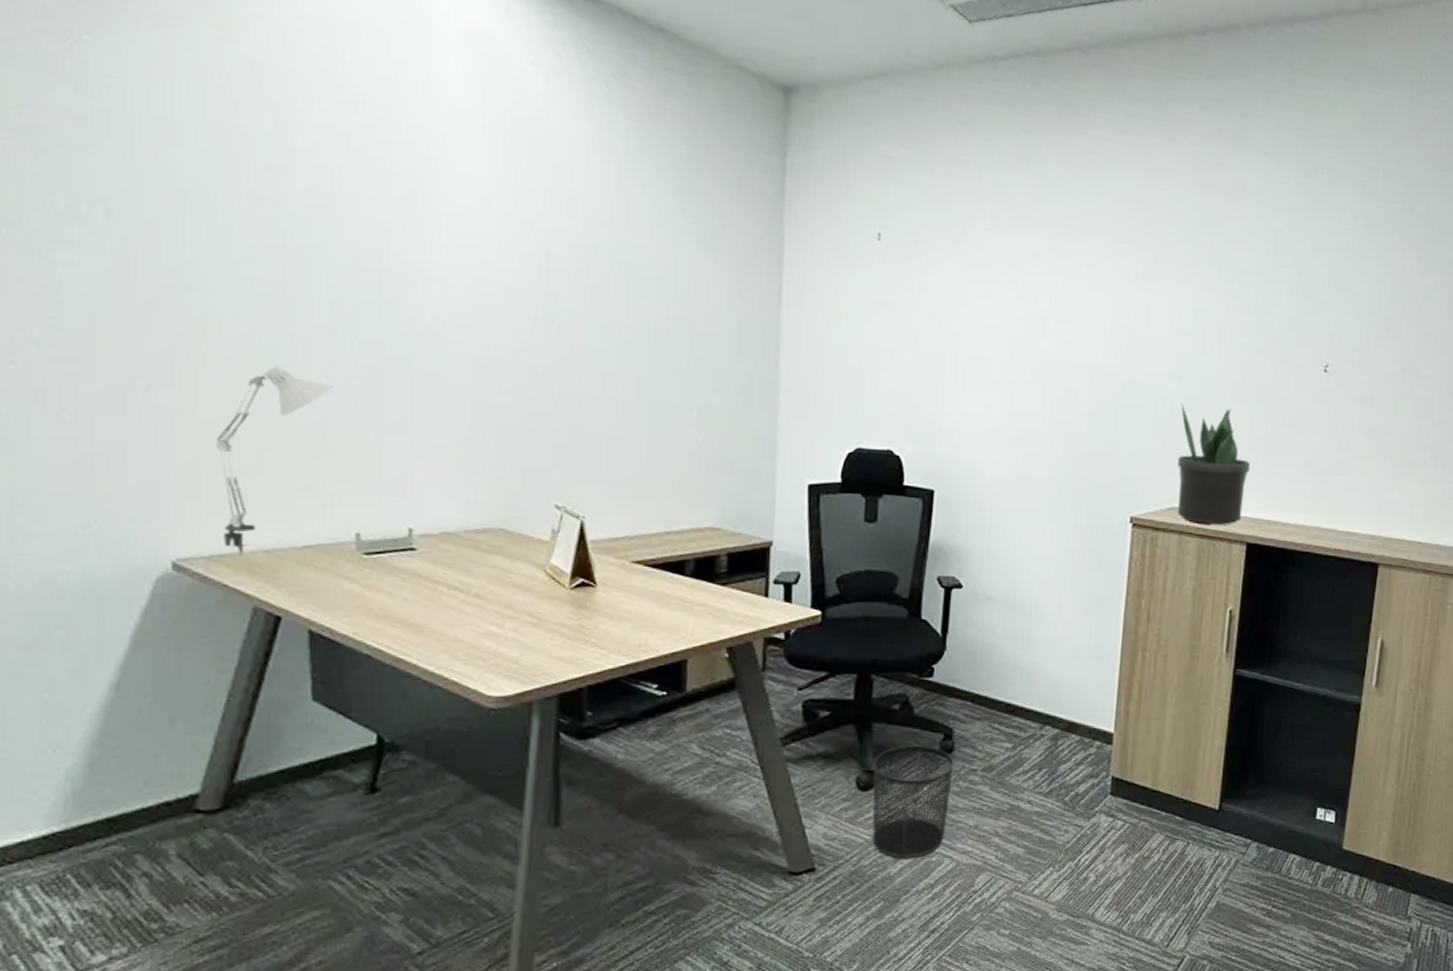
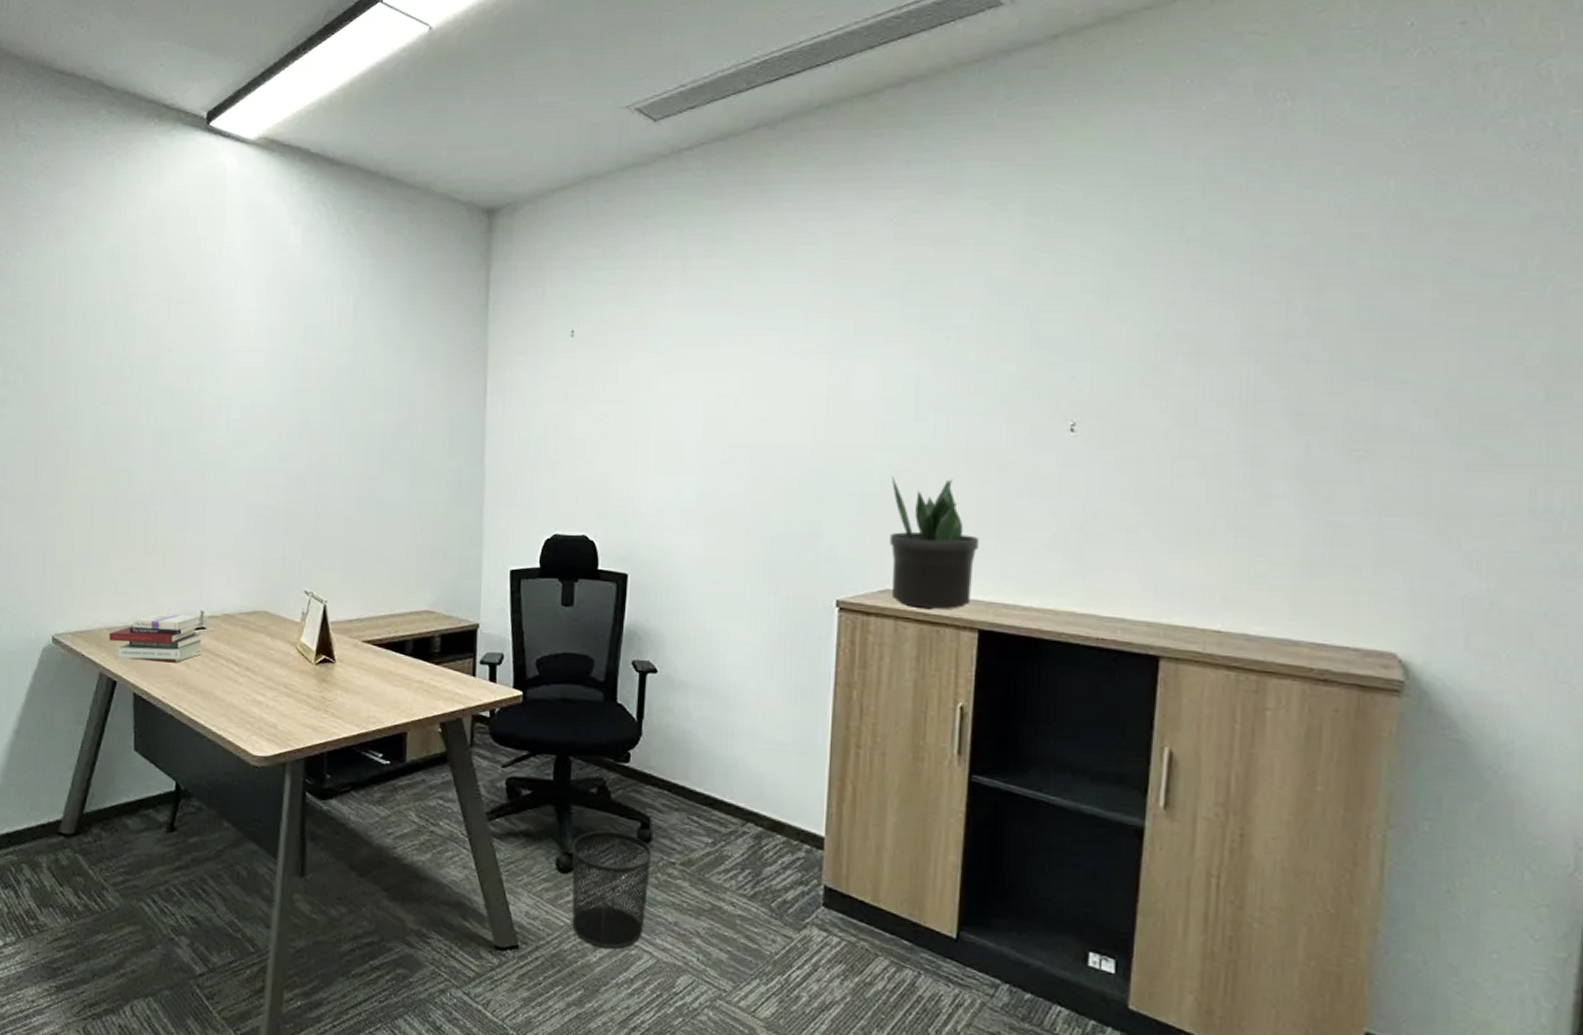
desk lamp: present [215,366,334,556] -> none [80,483,155,632]
books: none [266,531,412,592] -> present [108,613,203,663]

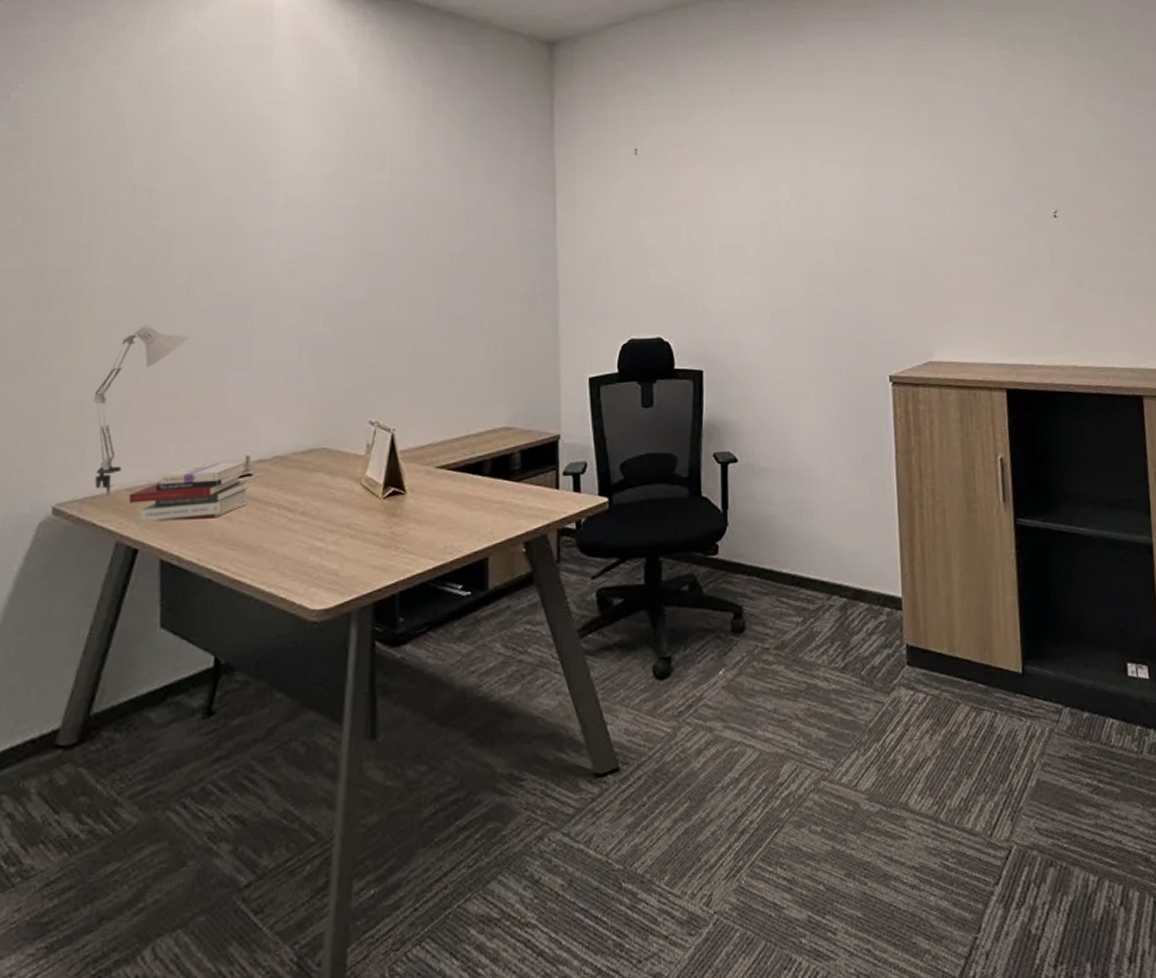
desk lamp: none [80,483,155,632] -> present [93,325,189,496]
waste bin: present [571,830,653,949] -> none [667,626,747,752]
planter: present [890,477,980,610] -> none [922,262,999,376]

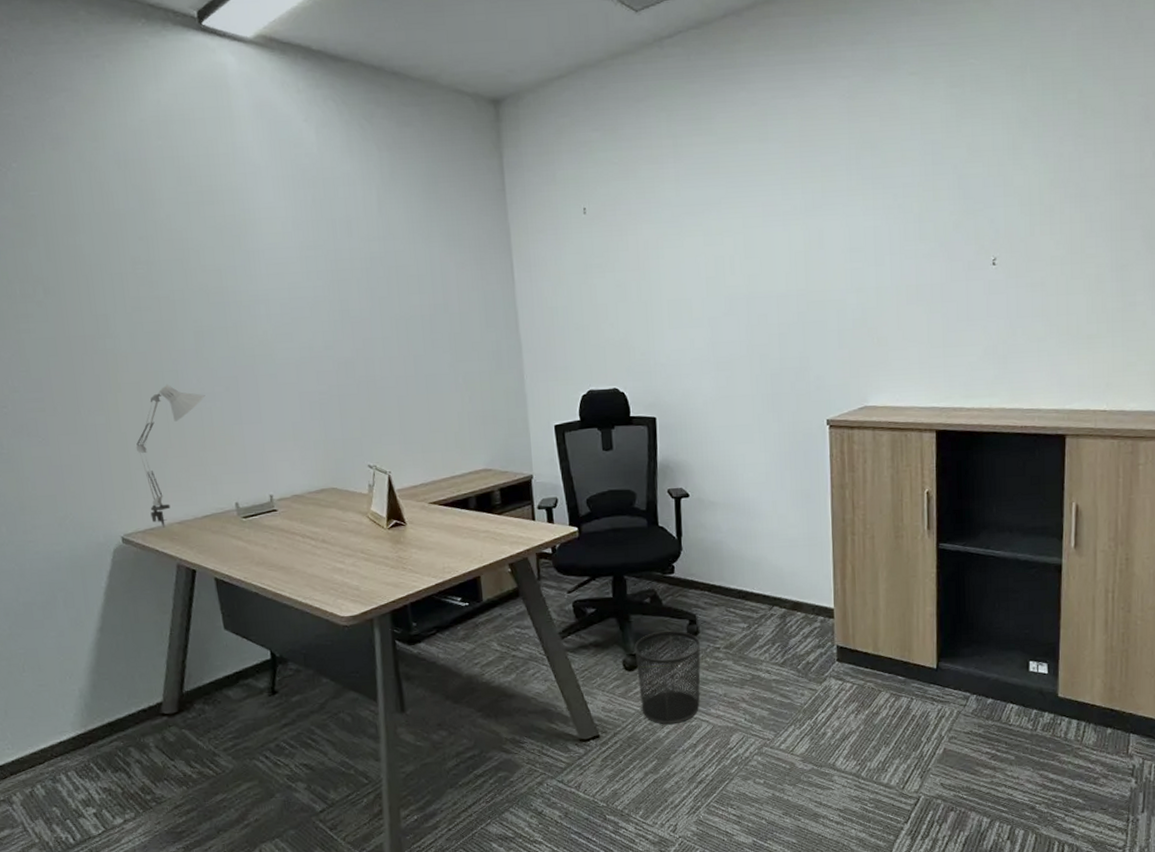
books: present [128,462,248,521] -> none [180,500,278,548]
waste bin: none [667,626,747,752] -> present [634,630,701,725]

